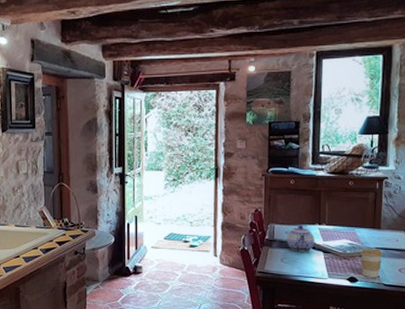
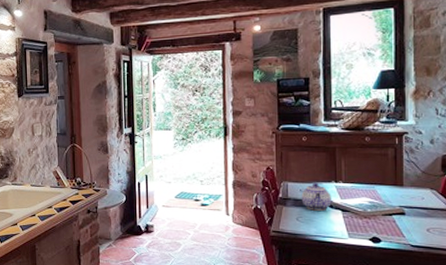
coffee cup: present [360,249,383,278] -> none [382,207,408,239]

